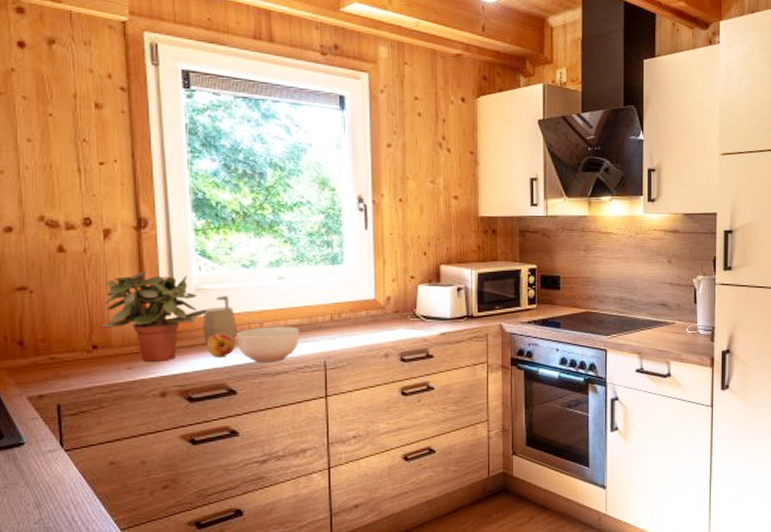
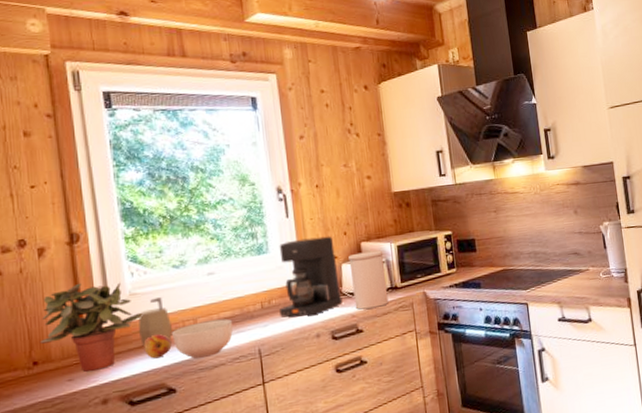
coffee maker: none [349,254,415,334] -> present [279,236,343,318]
canister: none [426,276,463,334] -> present [348,250,389,310]

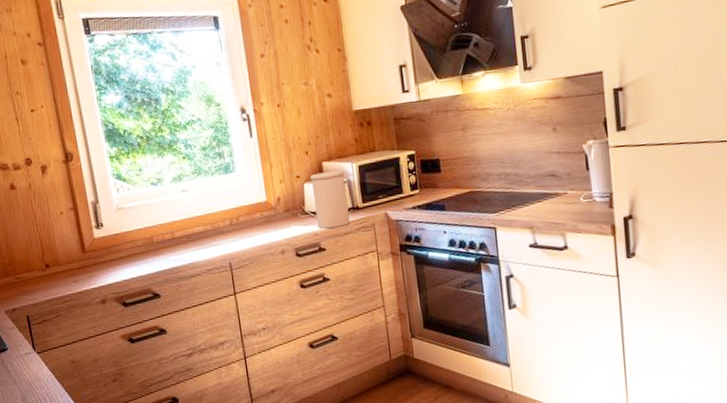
potted plant: present [39,282,143,372] -> none [49,197,129,275]
soap dispenser: present [138,297,172,348] -> none [125,212,155,257]
fruit: present [143,333,172,359] -> none [131,244,155,267]
bowl: present [171,318,233,360] -> none [153,233,206,269]
coffee maker: present [279,236,343,318] -> none [244,155,306,234]

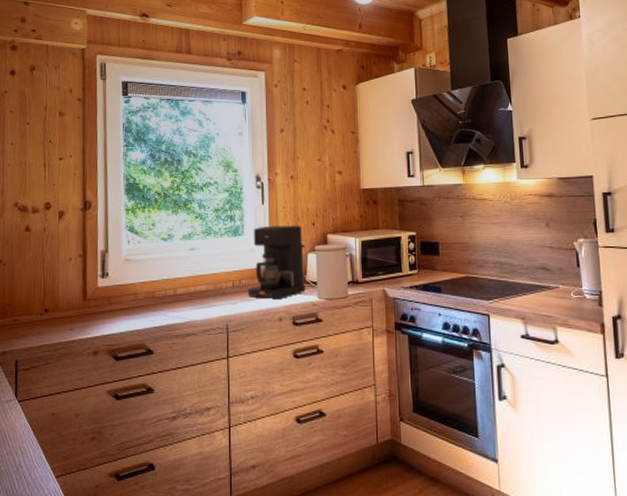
coffee maker: none [244,155,306,234] -> present [248,225,306,299]

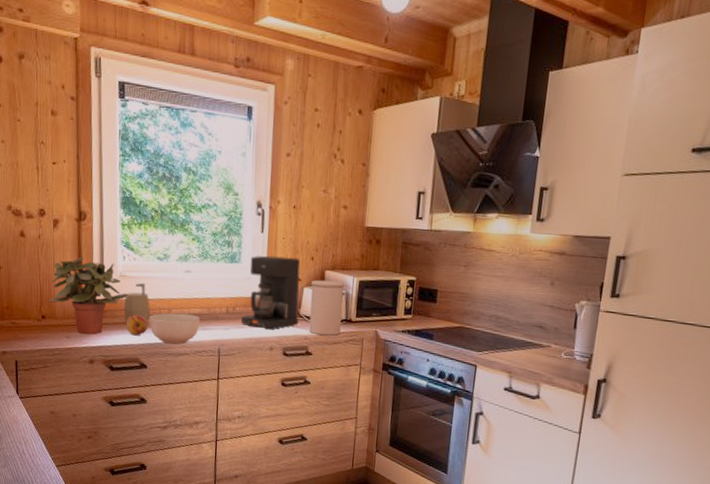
potted plant: none [51,245,133,324] -> present [48,256,128,334]
soap dispenser: none [128,266,155,309] -> present [123,283,150,325]
fruit: none [131,298,154,320] -> present [126,314,148,336]
bowl: none [154,292,207,326] -> present [148,312,201,345]

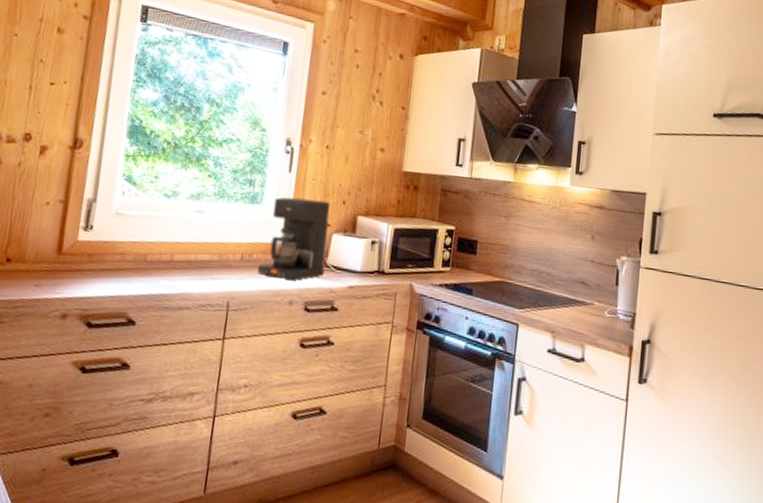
potted plant: present [48,256,128,334] -> none [18,189,123,283]
soap dispenser: present [123,283,150,325] -> none [114,223,149,273]
fruit: present [126,314,148,336] -> none [115,259,144,286]
bowl: present [148,312,201,345] -> none [145,258,209,297]
canister: present [309,280,345,336] -> none [336,226,379,289]

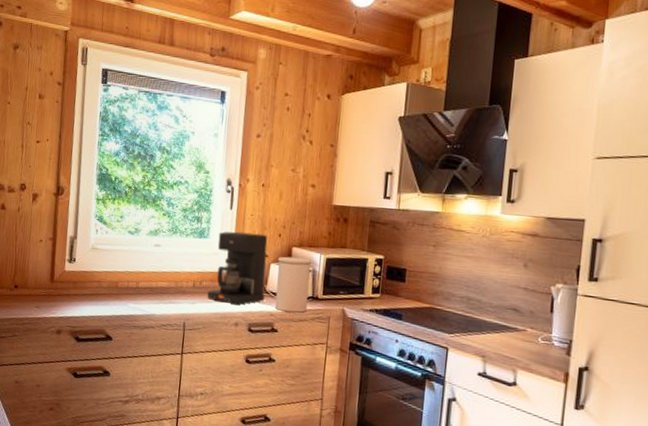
canister: none [336,226,379,289] -> present [275,256,312,313]

